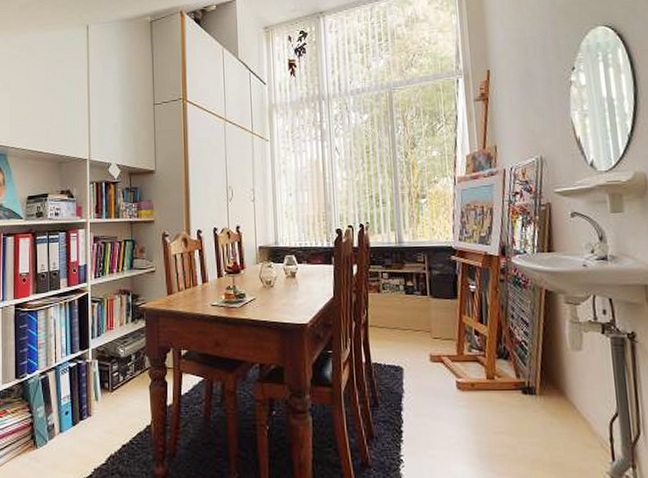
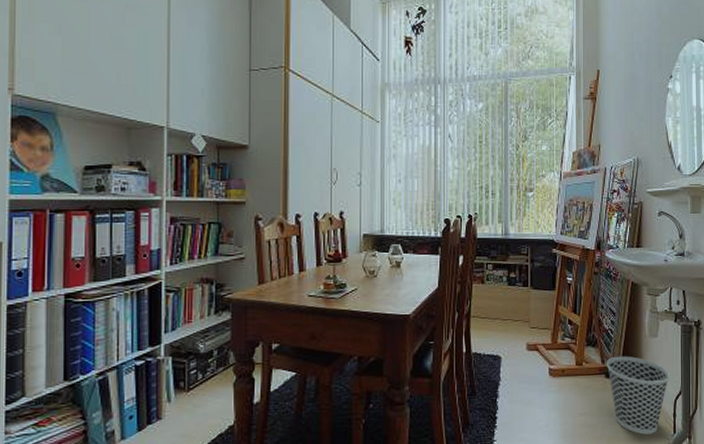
wastebasket: none [522,370,603,460] -> present [606,356,671,435]

